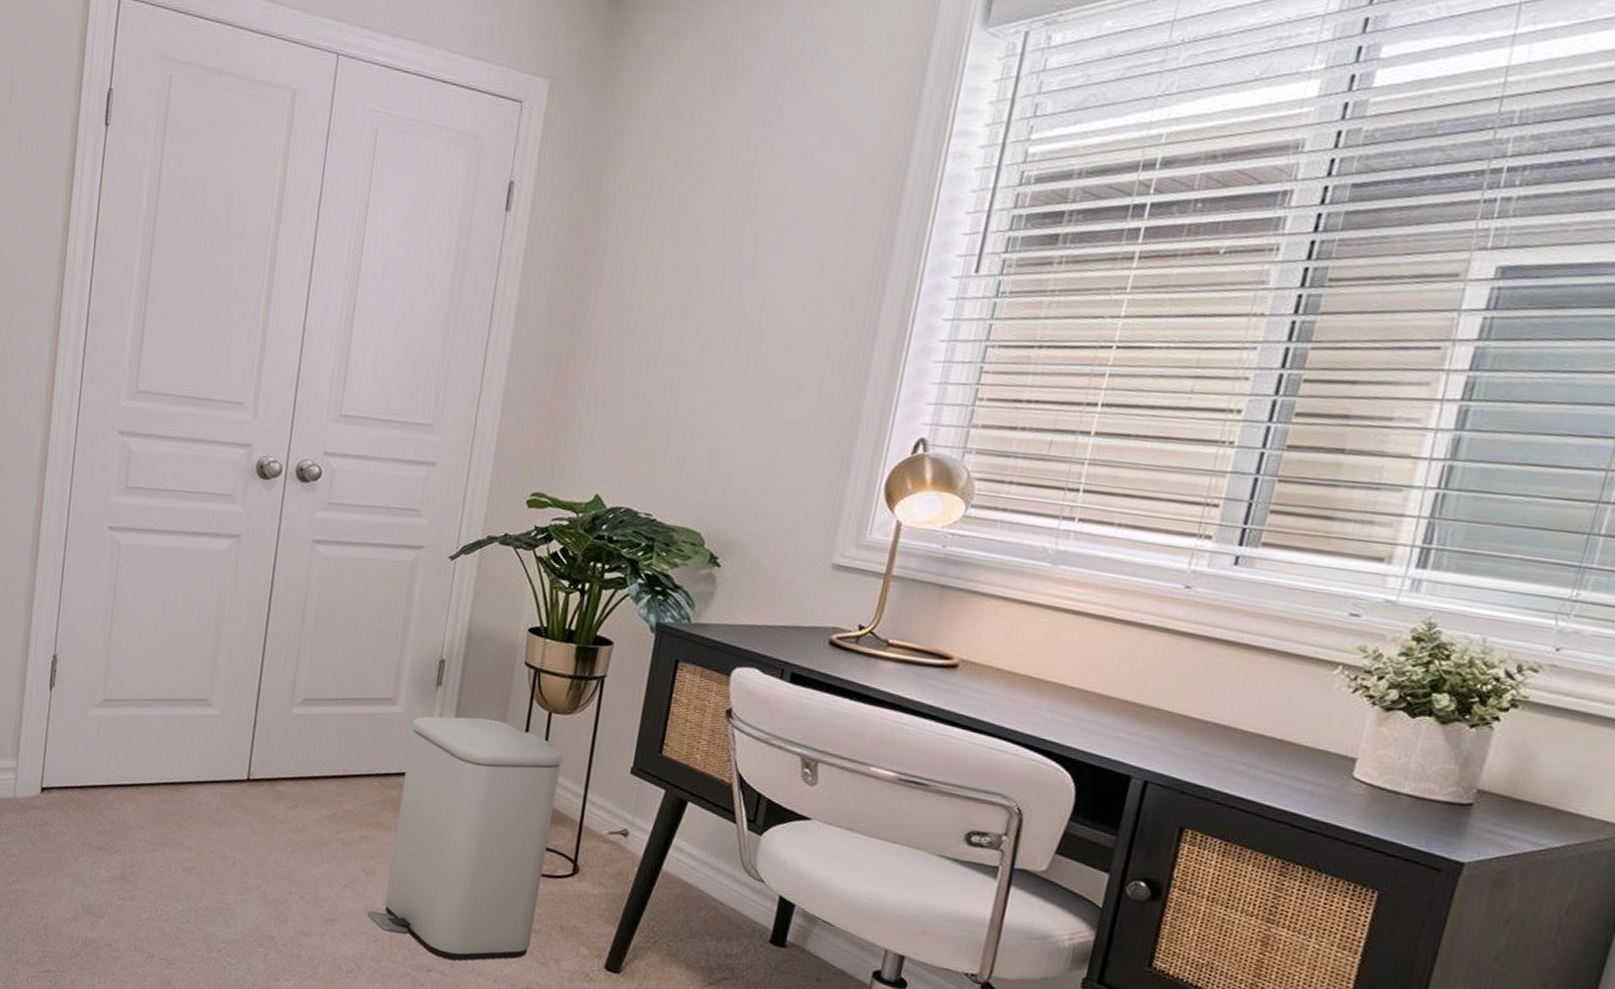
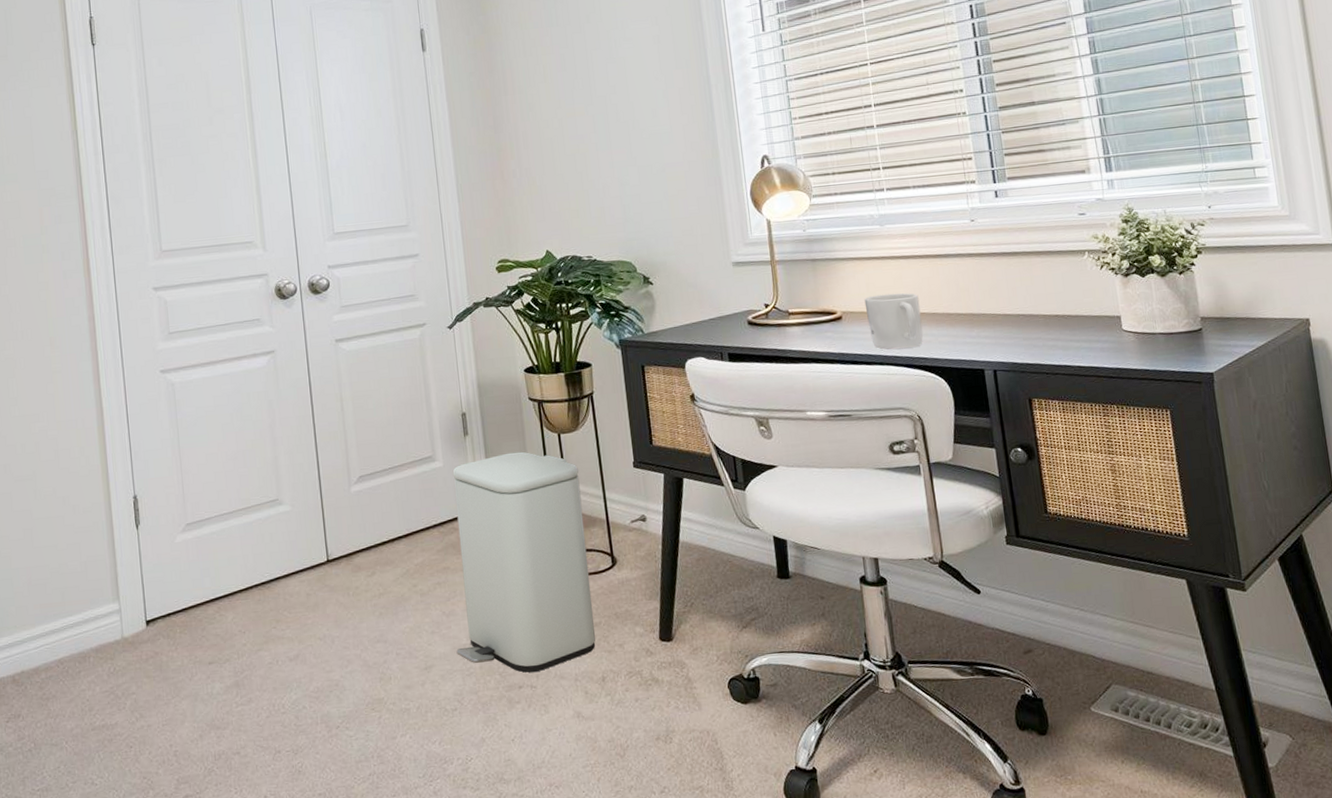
mug: none [988,648,1074,727] -> present [864,293,924,350]

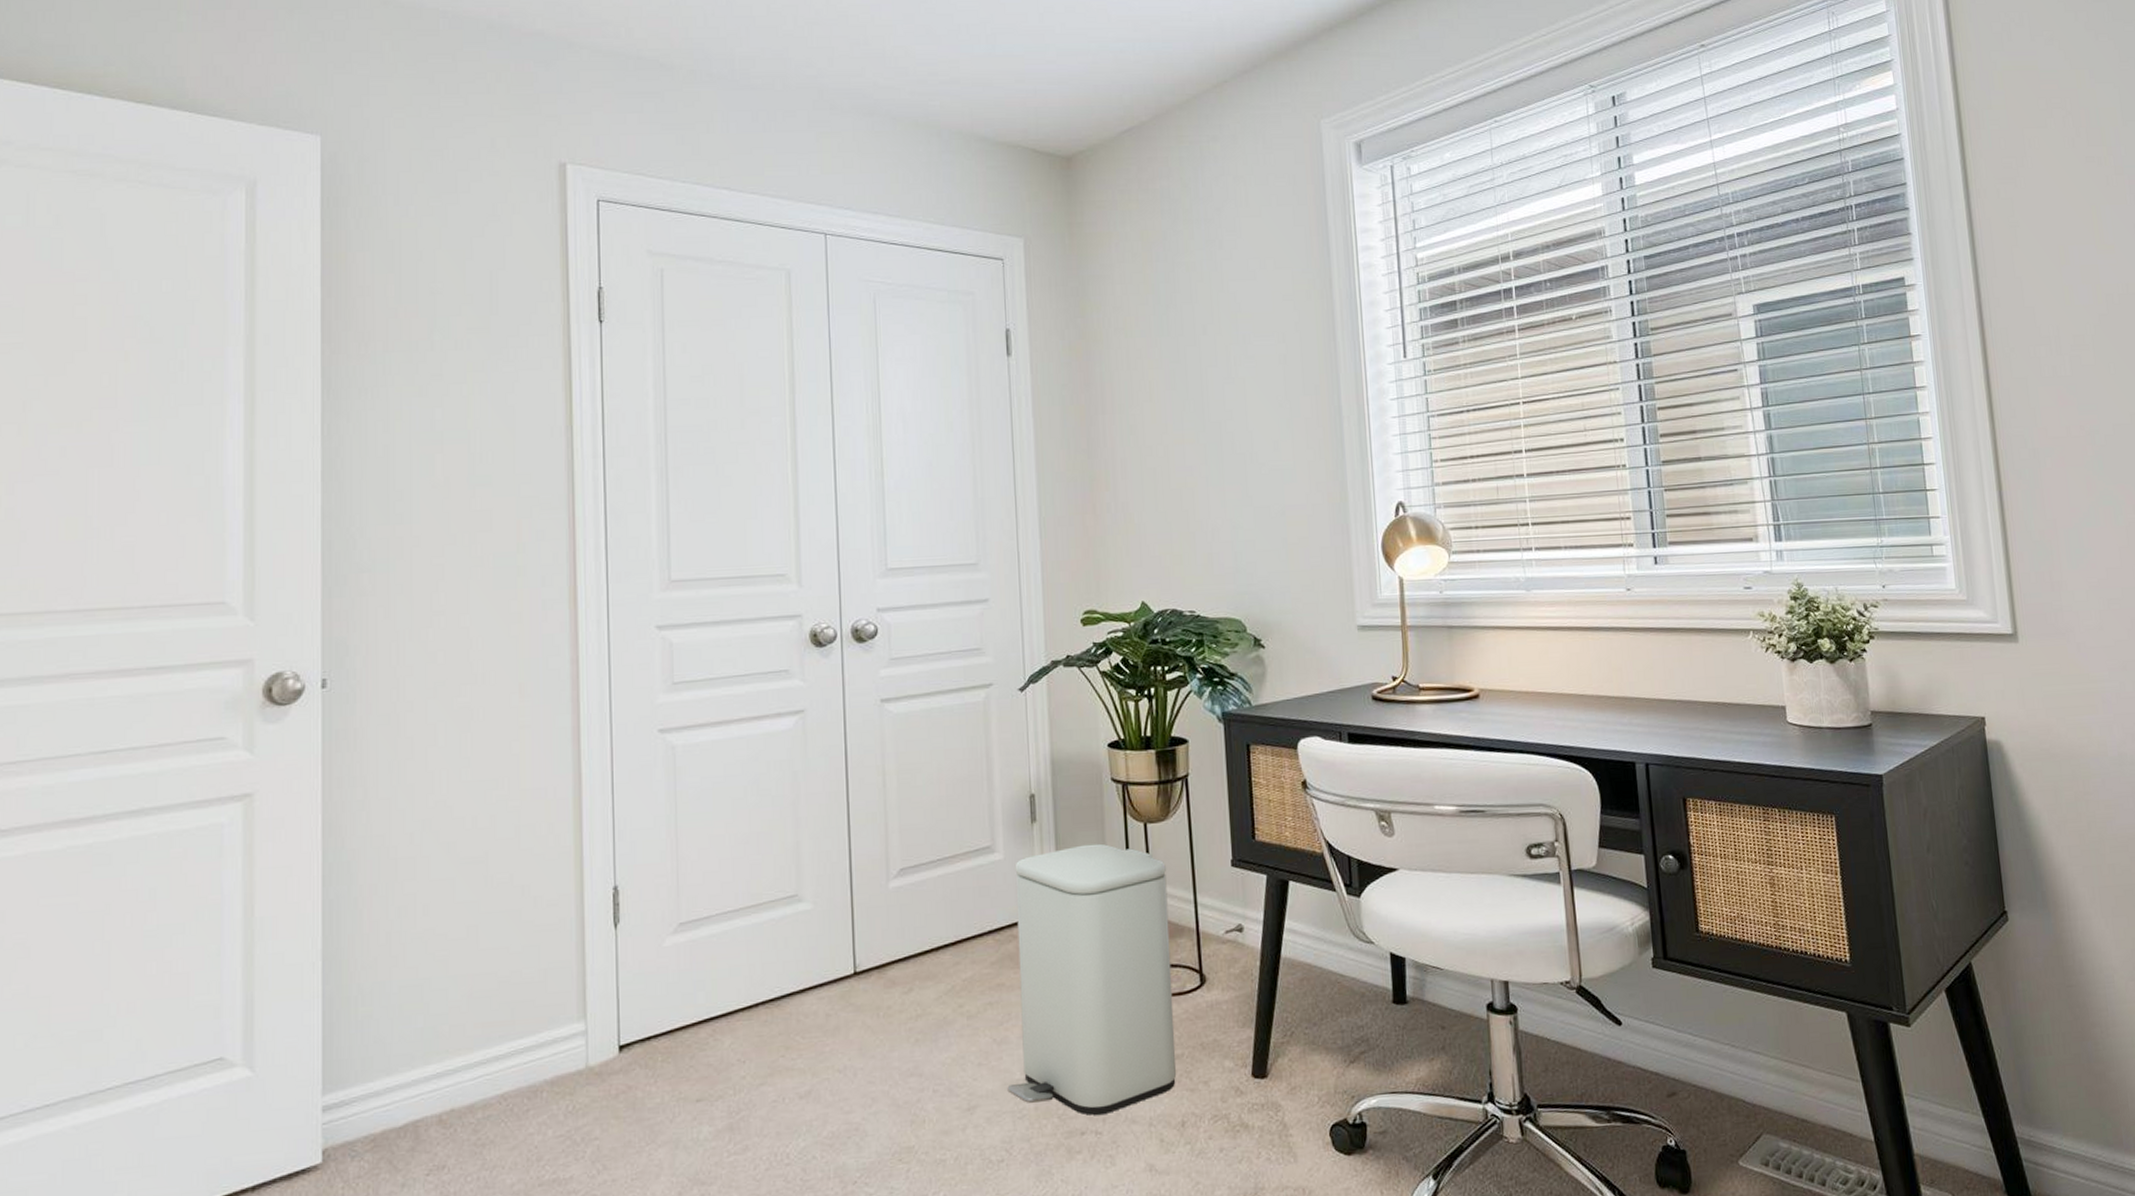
mug: present [864,293,924,350] -> none [1505,669,1570,736]

